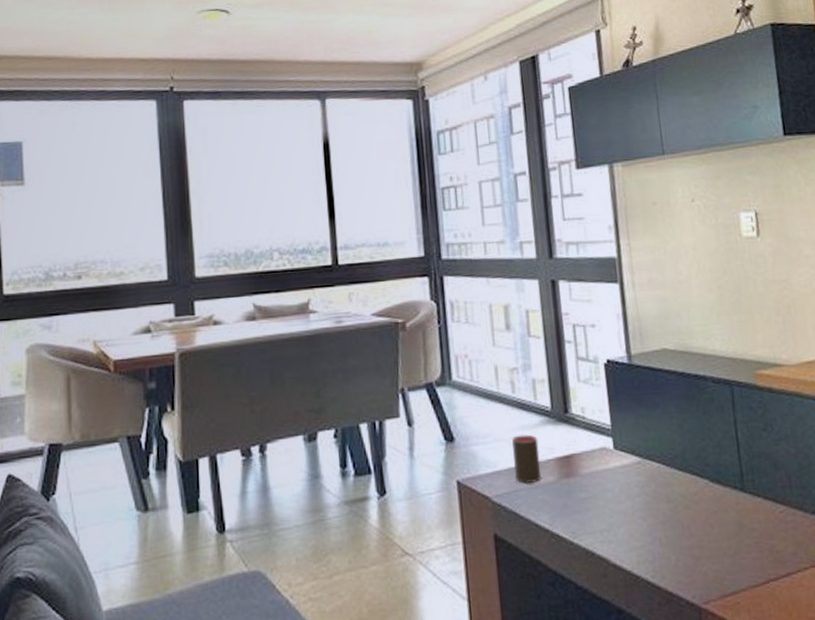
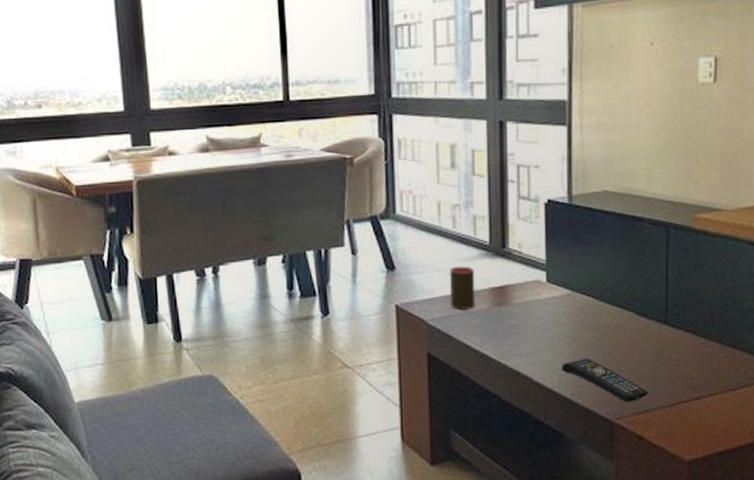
remote control: none [639,533,735,584] -> present [562,358,649,403]

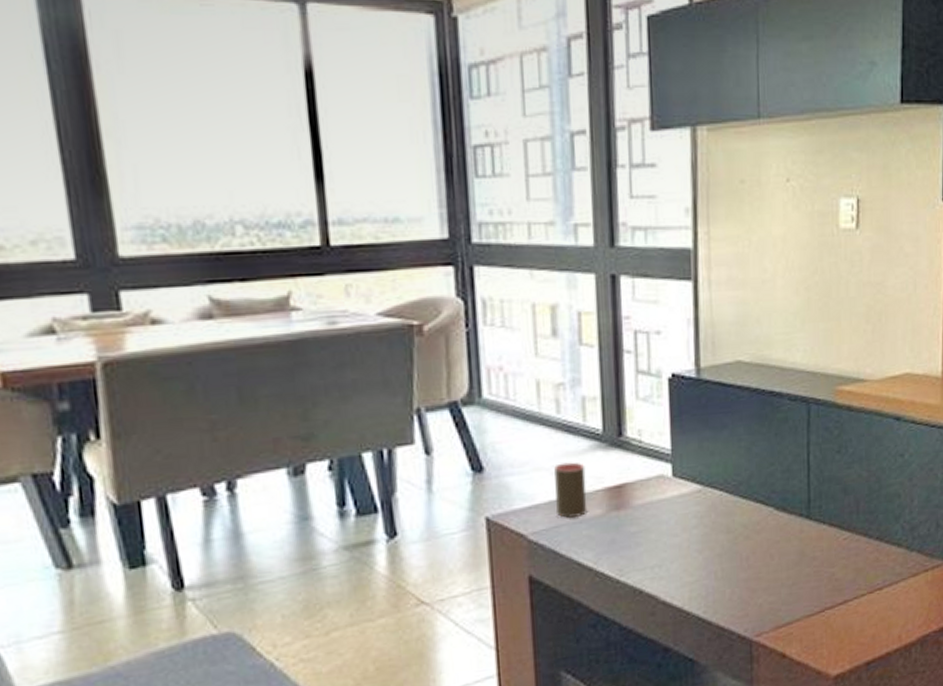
remote control: present [562,358,649,403] -> none [693,566,791,616]

